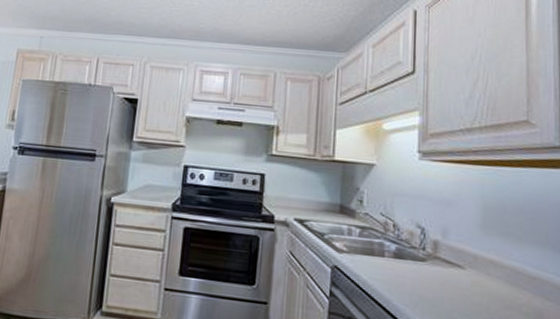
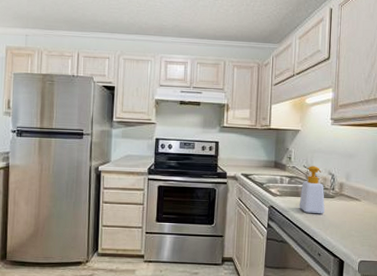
soap bottle: none [374,214,412,284] -> present [299,166,325,214]

